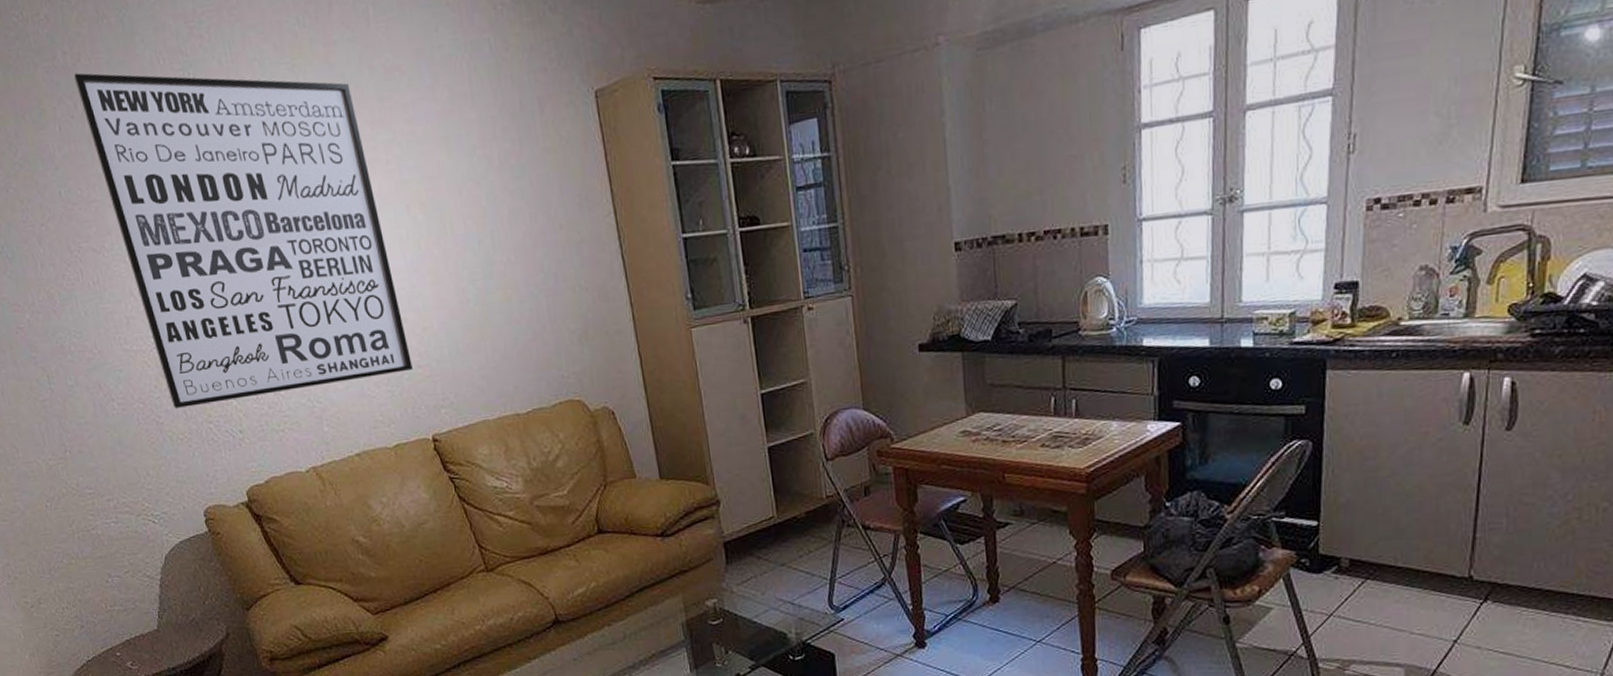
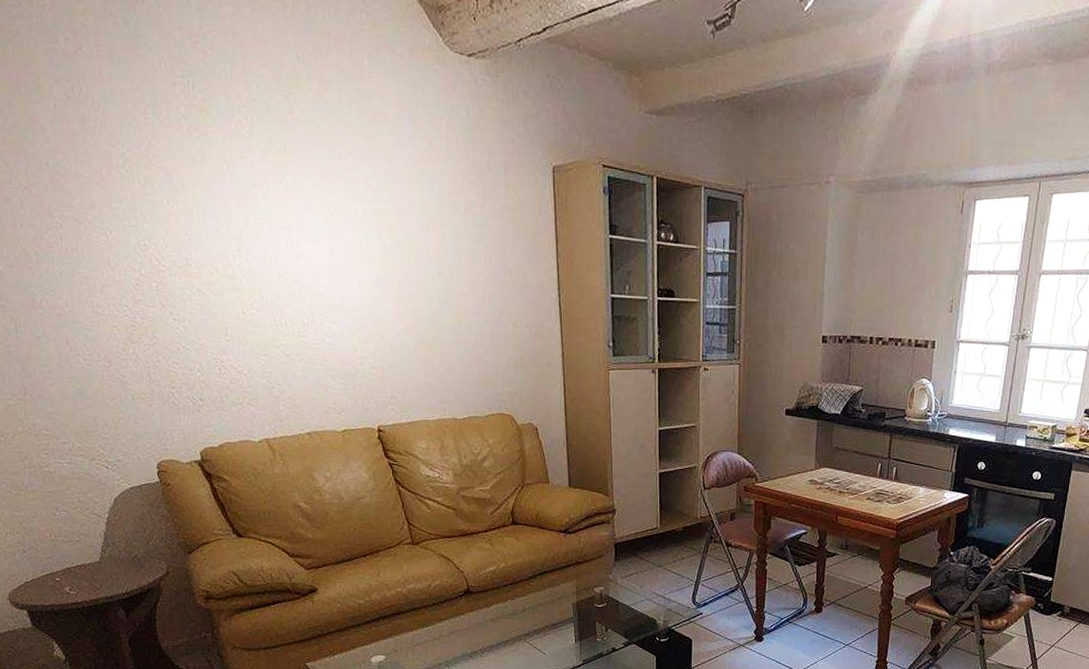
wall art: present [73,73,413,408] -> none [73,59,367,372]

